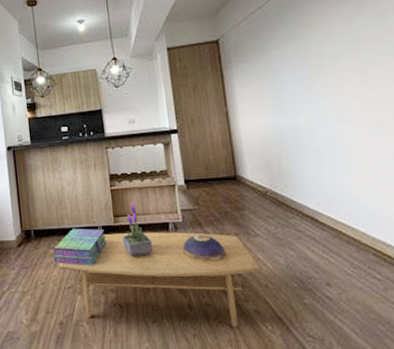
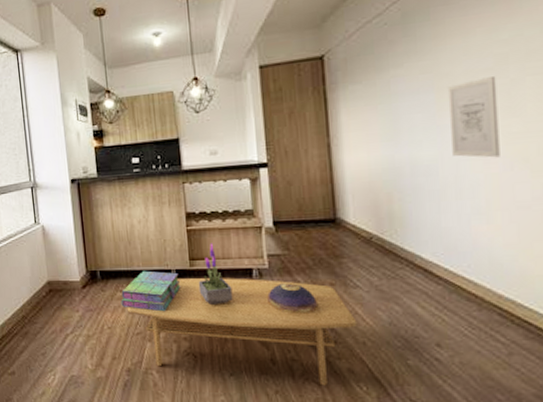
wall art: none [317,57,362,122] -> present [447,76,500,158]

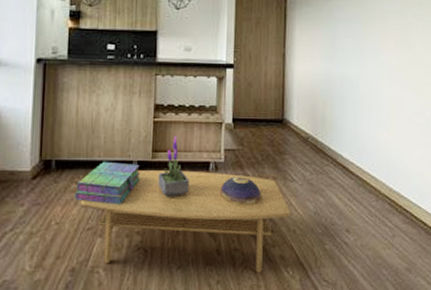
wall art: present [447,76,500,158] -> none [369,17,400,80]

